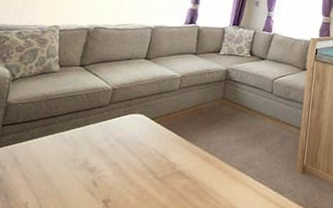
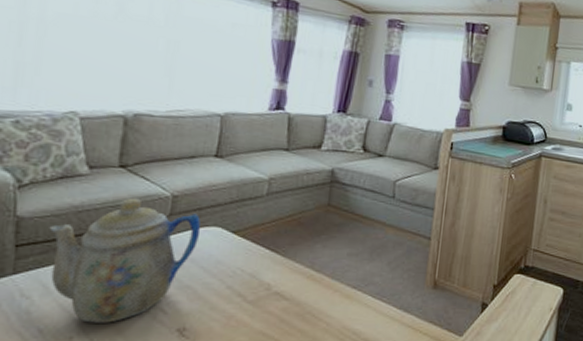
teapot: none [21,90,130,192] -> present [49,198,201,323]

